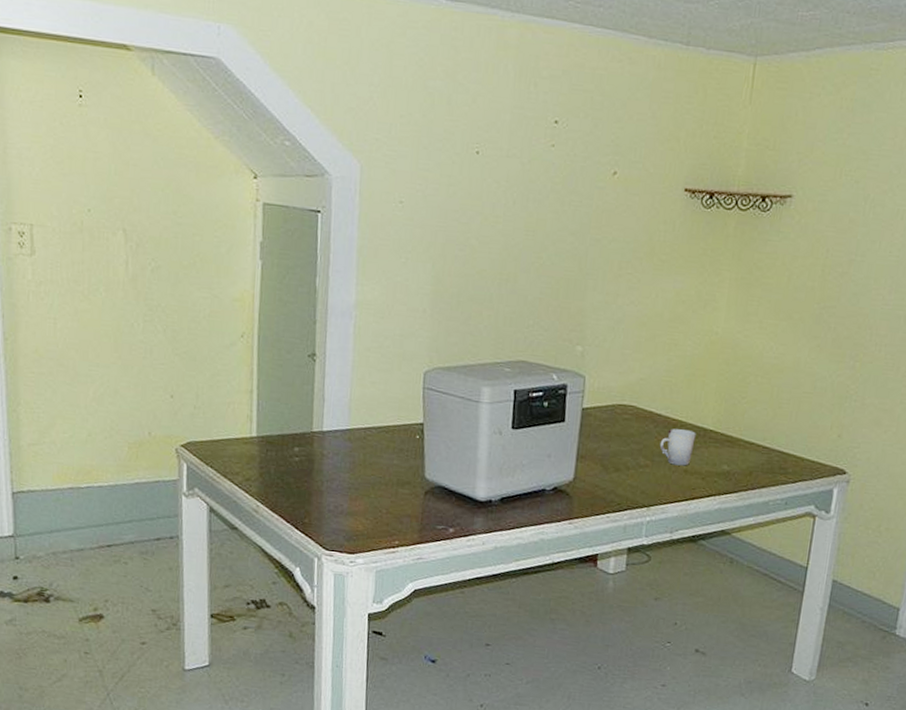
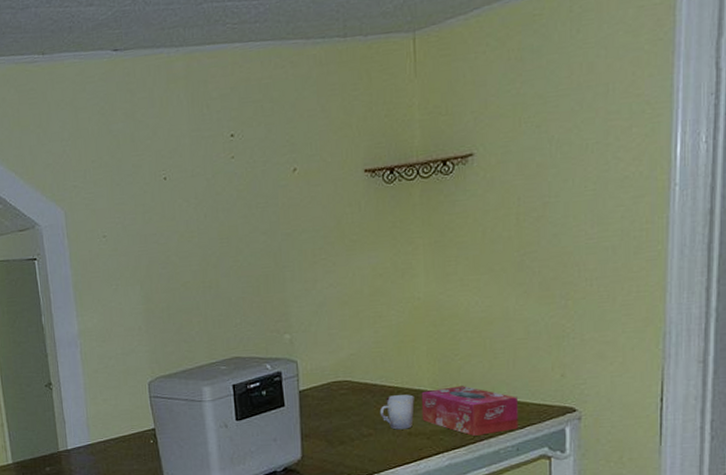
tissue box: none [700,429,794,484] -> present [421,386,518,436]

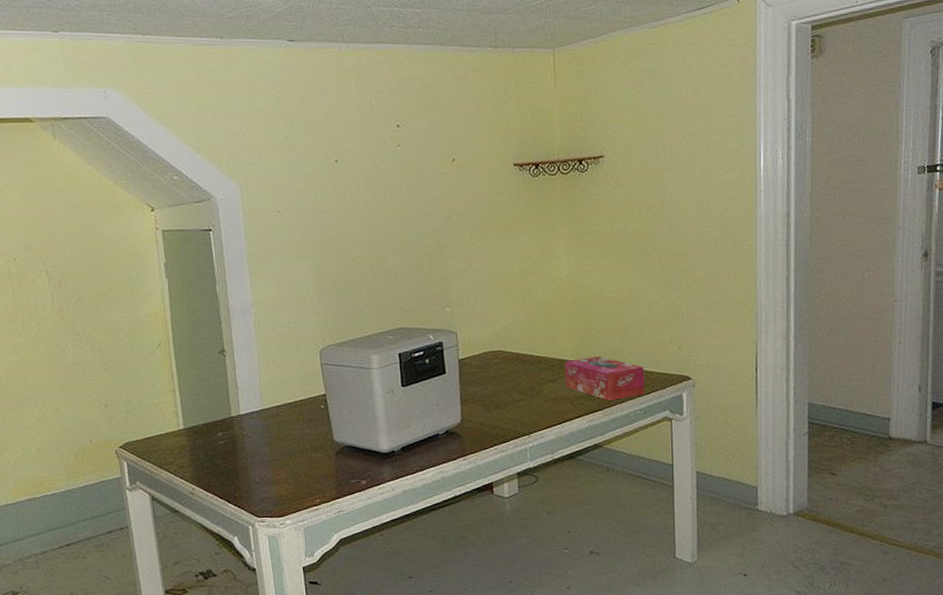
cup: present [379,394,414,430] -> none [529,364,559,395]

